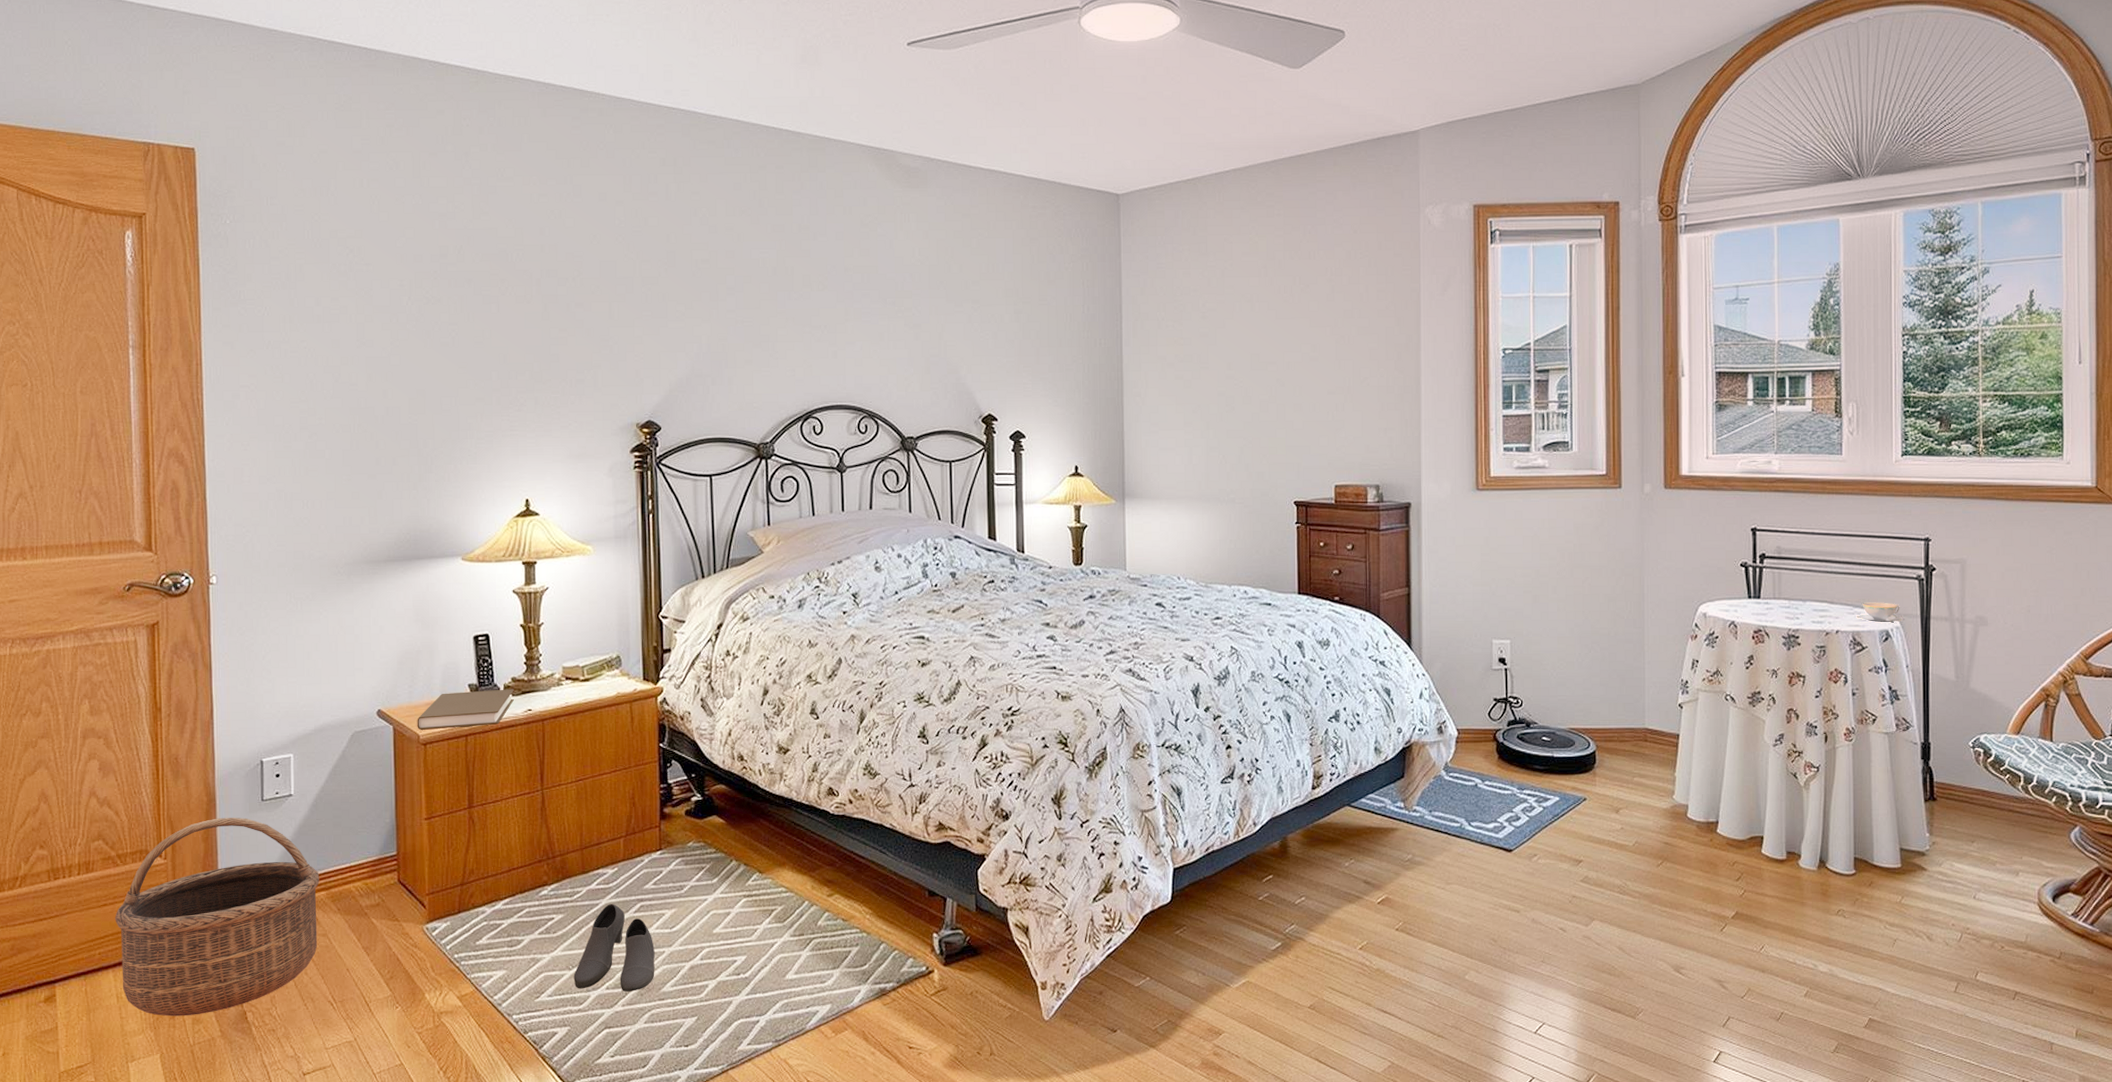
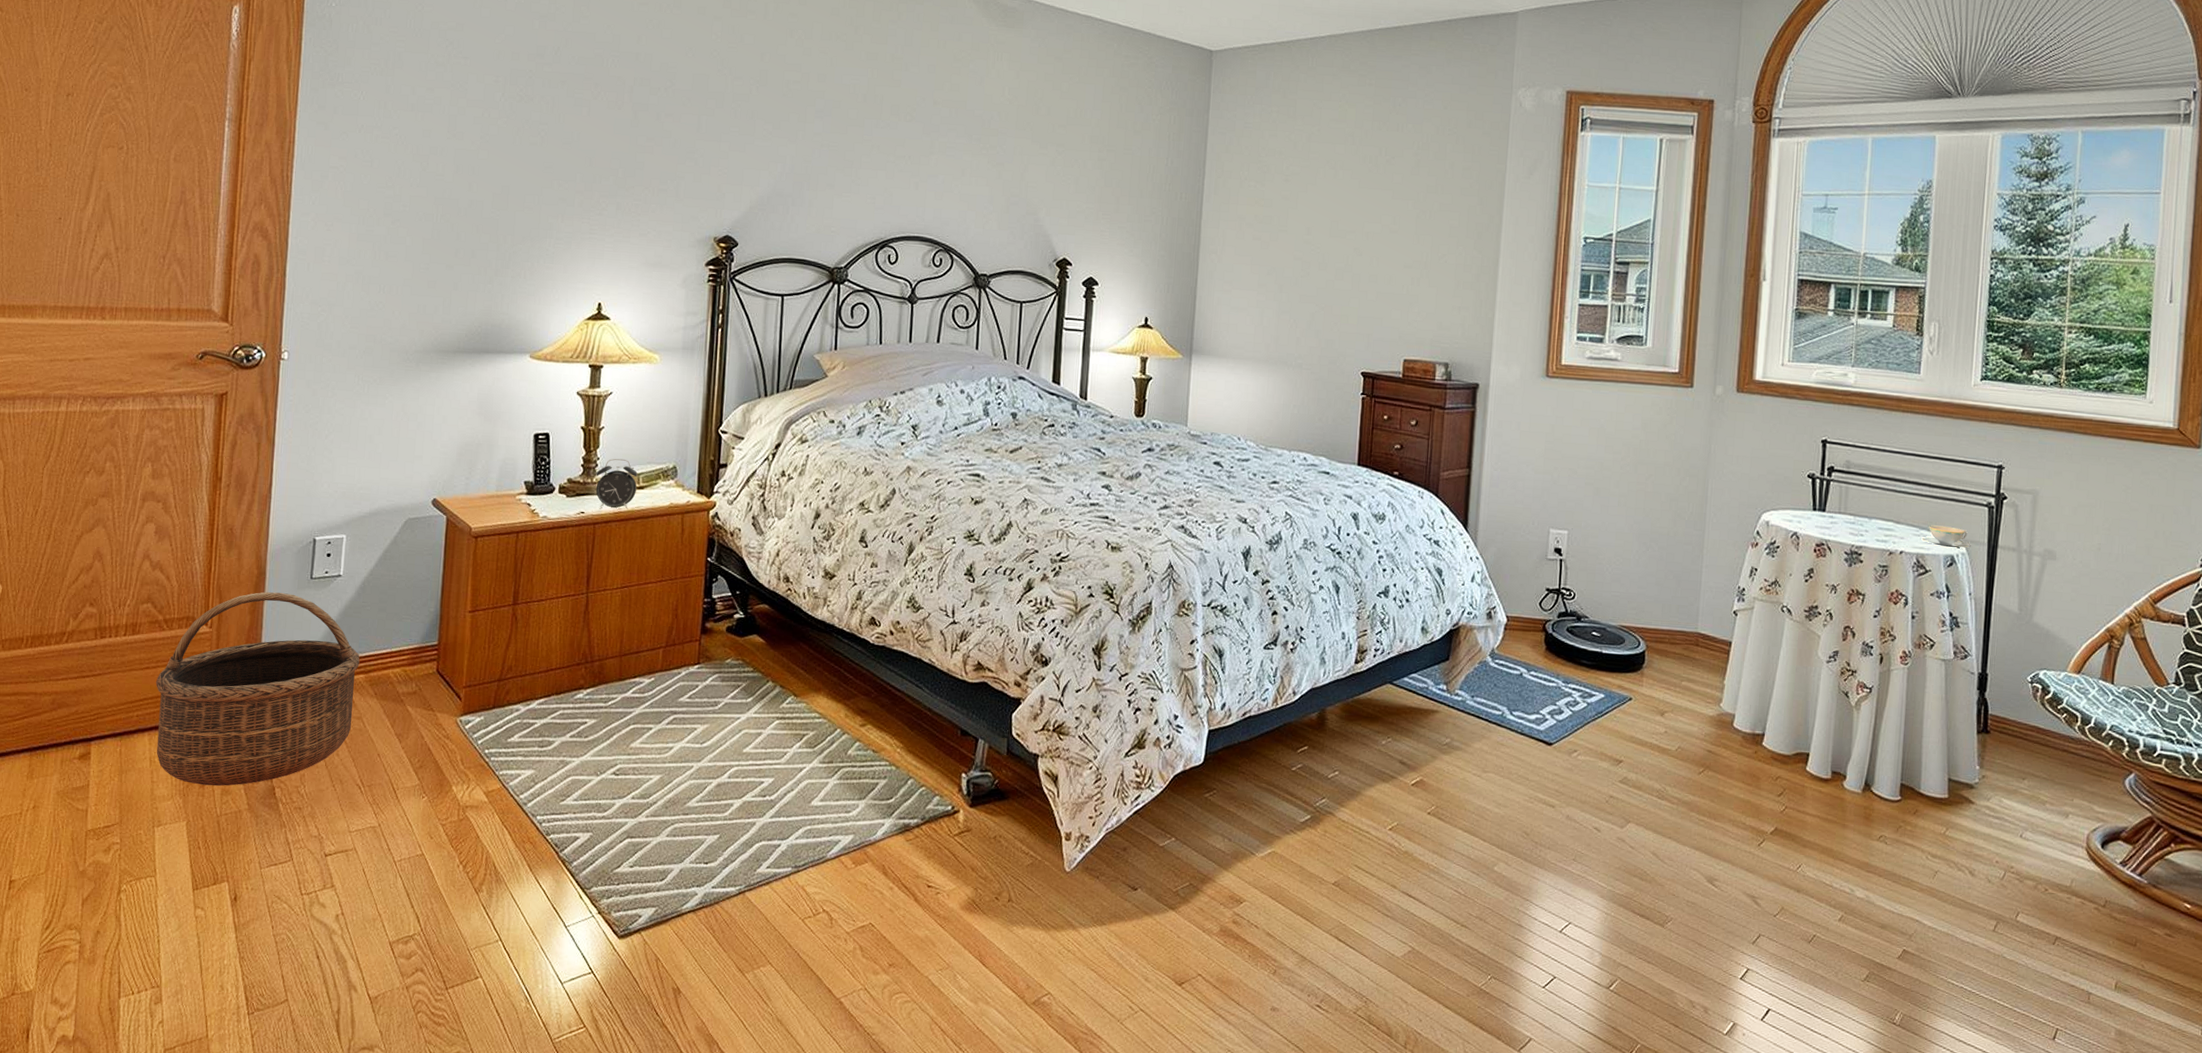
book: present [417,689,514,730] -> none [470,488,569,524]
alarm clock: none [540,653,583,705] -> present [595,458,638,509]
shoe: present [573,903,655,993] -> none [600,713,684,804]

